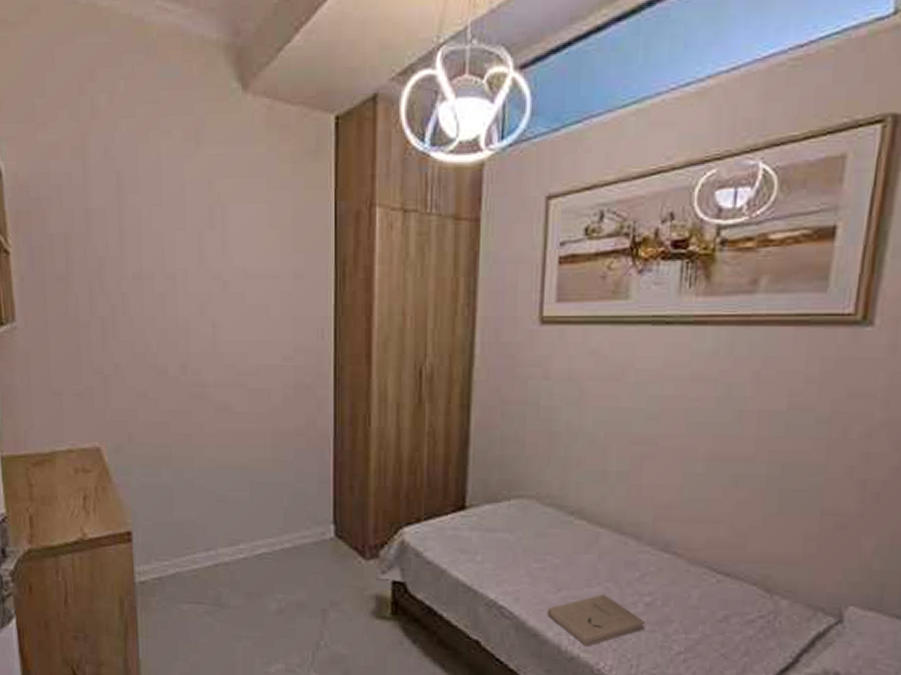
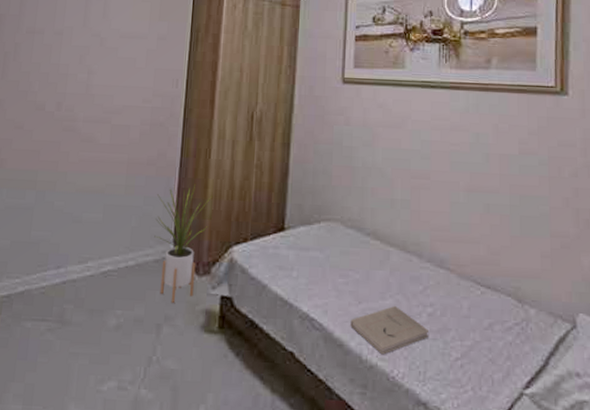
house plant: none [310,457,376,589] -> present [154,184,213,304]

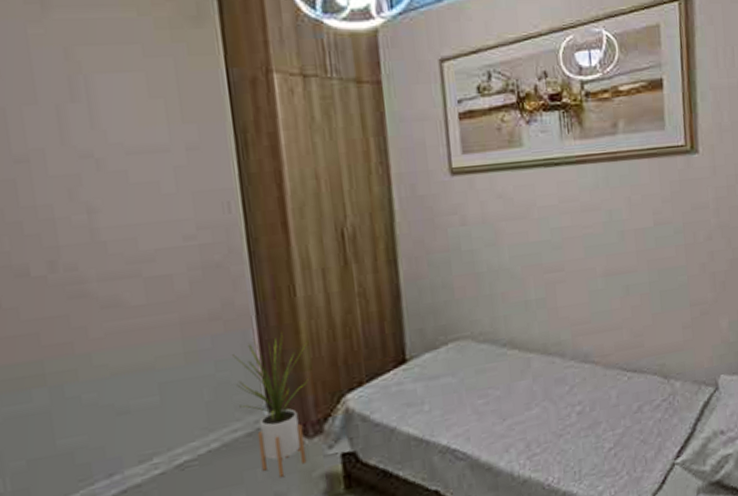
book: present [350,305,428,355] -> none [496,412,580,467]

